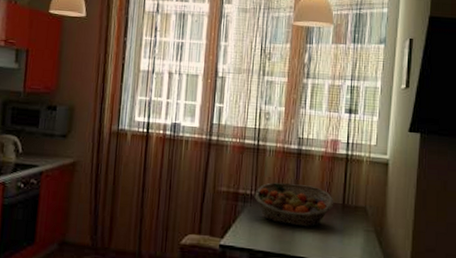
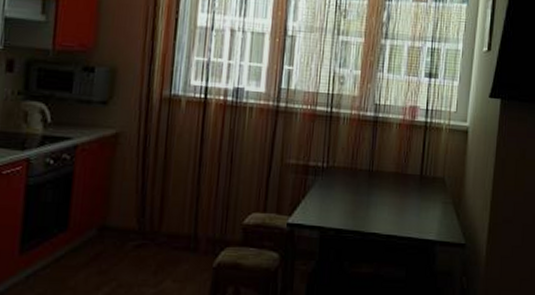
fruit basket: present [254,182,334,227] -> none [326,152,412,201]

